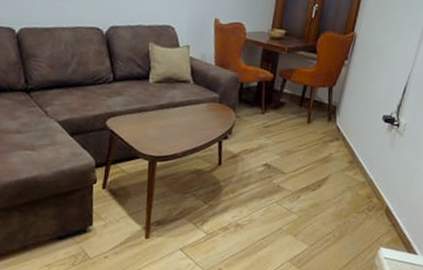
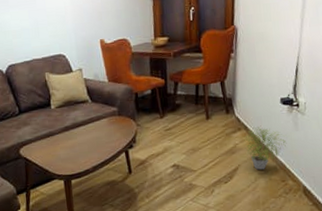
potted plant: none [340,139,380,183] -> present [244,126,287,170]

